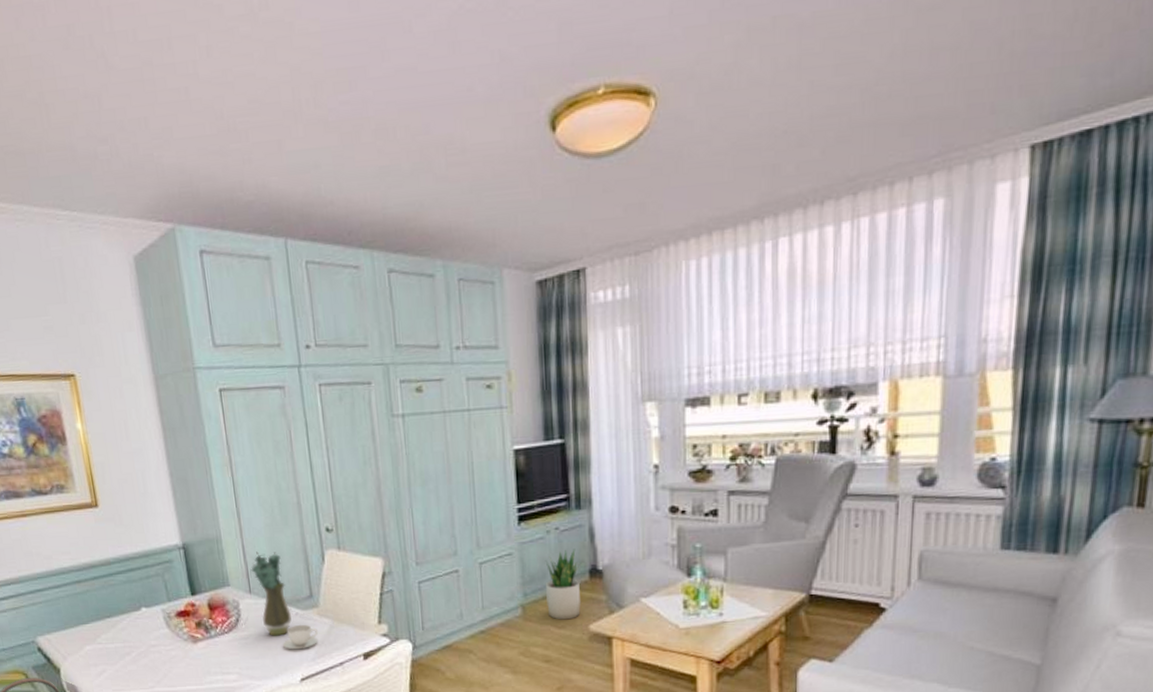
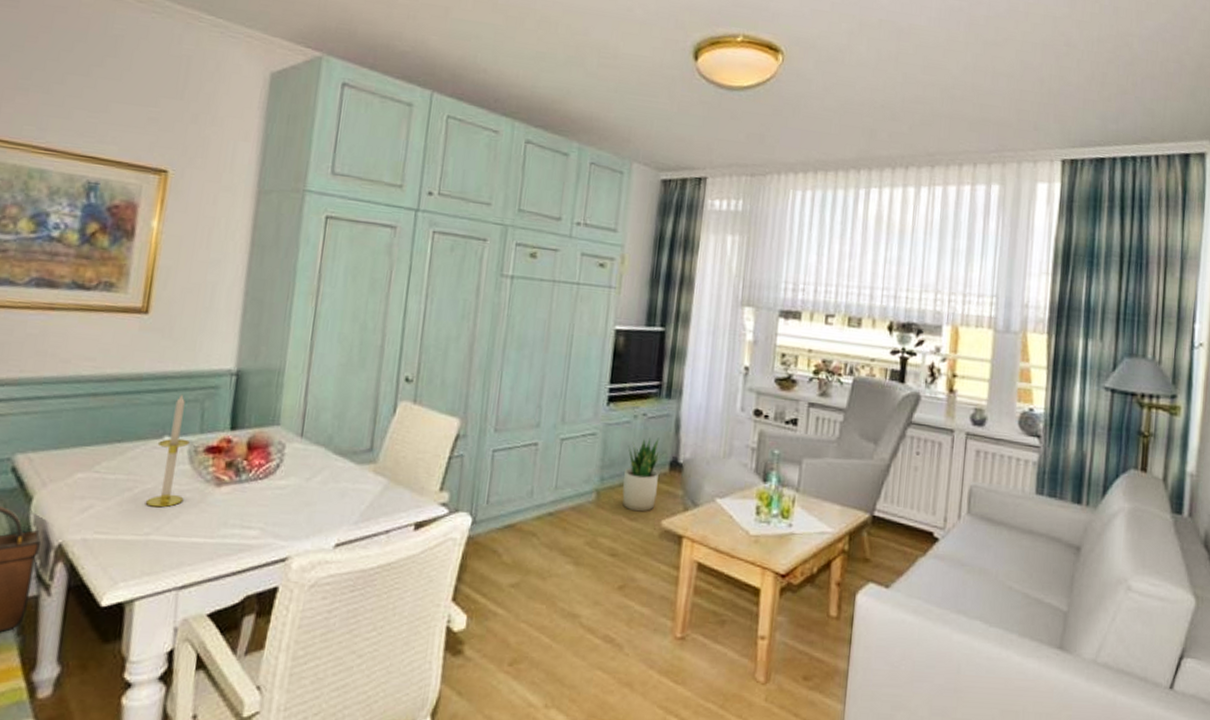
candle: none [139,571,172,666] -> present [145,394,190,508]
vase: present [251,551,292,636] -> none [307,391,348,491]
teacup: present [282,624,319,650] -> none [323,480,369,509]

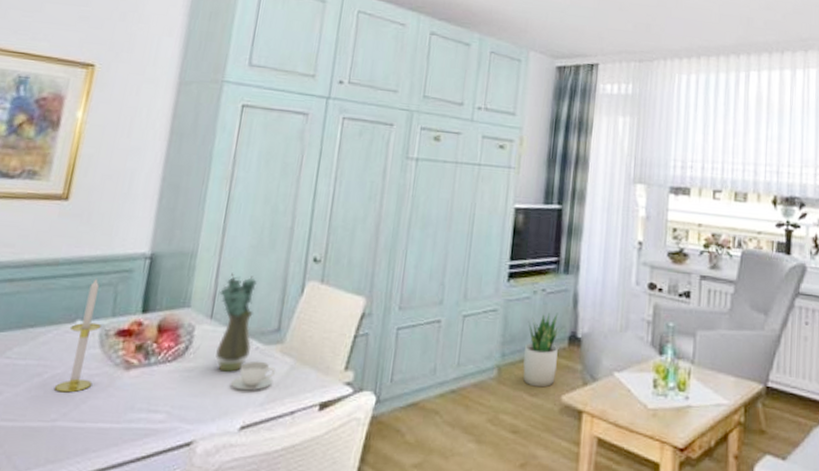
vase: none [307,391,348,491] -> present [215,273,257,372]
teacup: none [323,480,369,509] -> present [230,361,276,391]

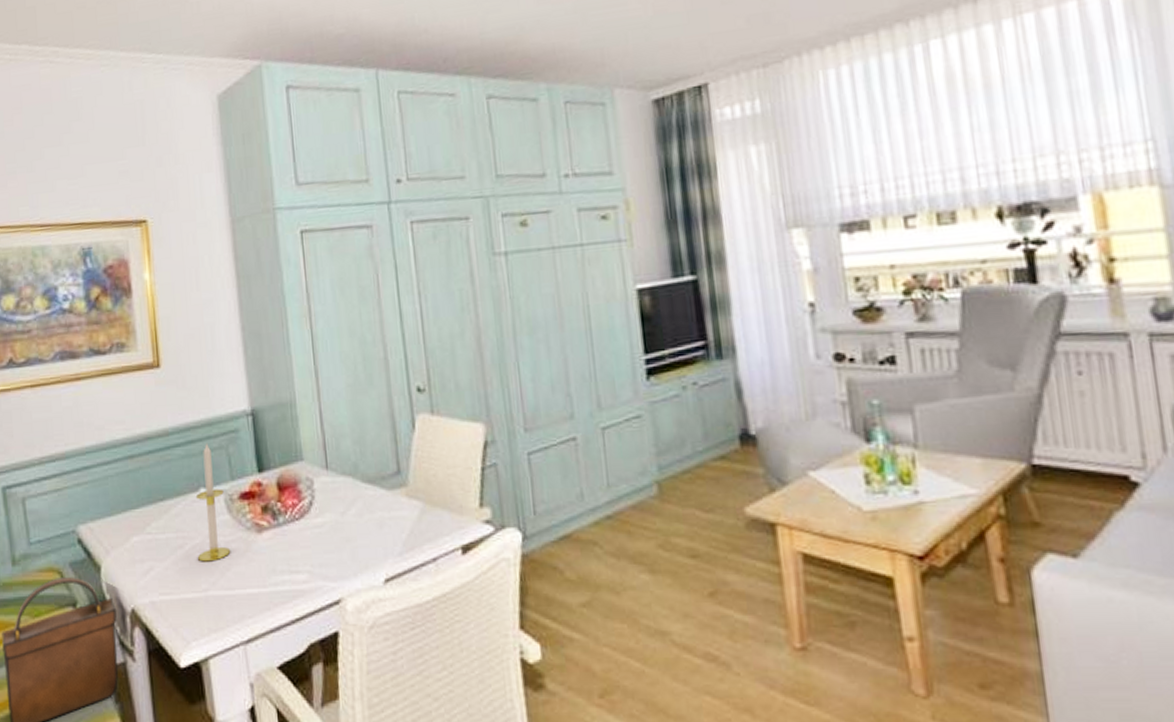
vase: present [215,273,257,372] -> none [328,417,375,524]
teacup: present [230,361,276,391] -> none [363,508,407,541]
planter: present [523,312,560,388] -> none [683,408,732,501]

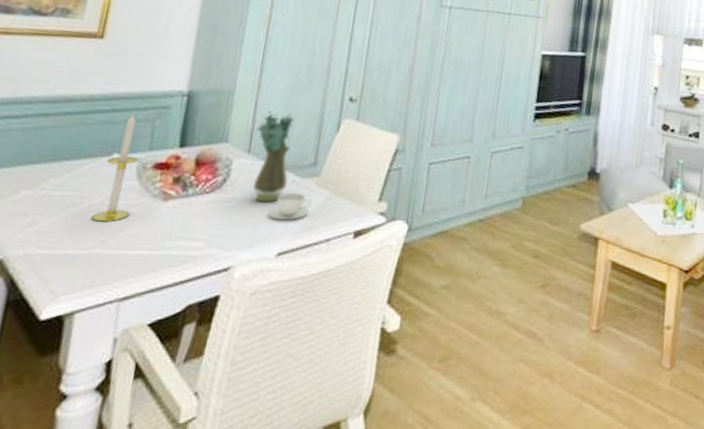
vase: none [328,417,375,524] -> present [253,110,294,203]
teacup: none [363,508,407,541] -> present [267,192,312,220]

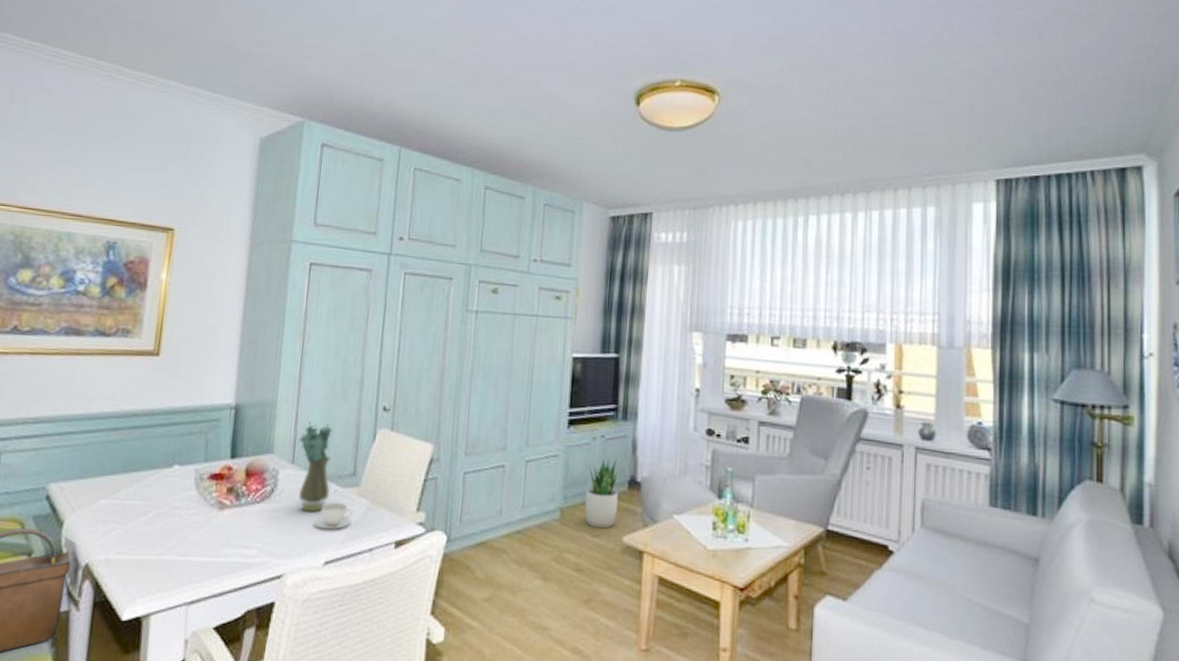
candle: present [90,113,139,222] -> none [158,426,196,530]
planter: none [545,150,580,217] -> present [585,458,619,529]

